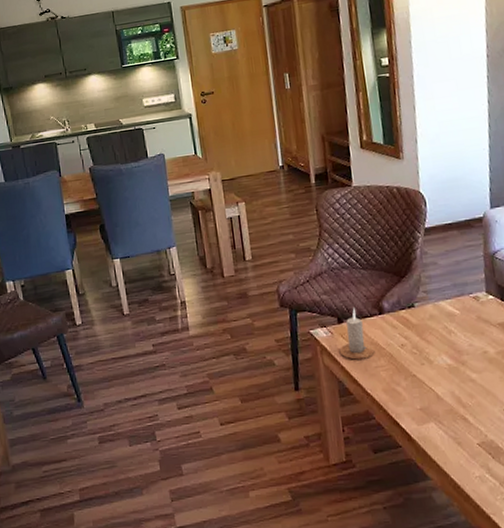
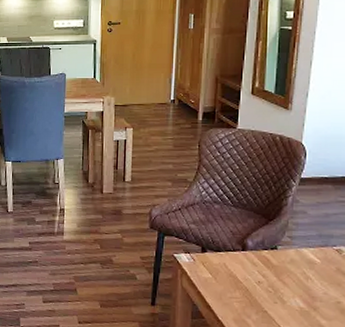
candle: present [339,308,375,360] -> none [198,240,232,289]

